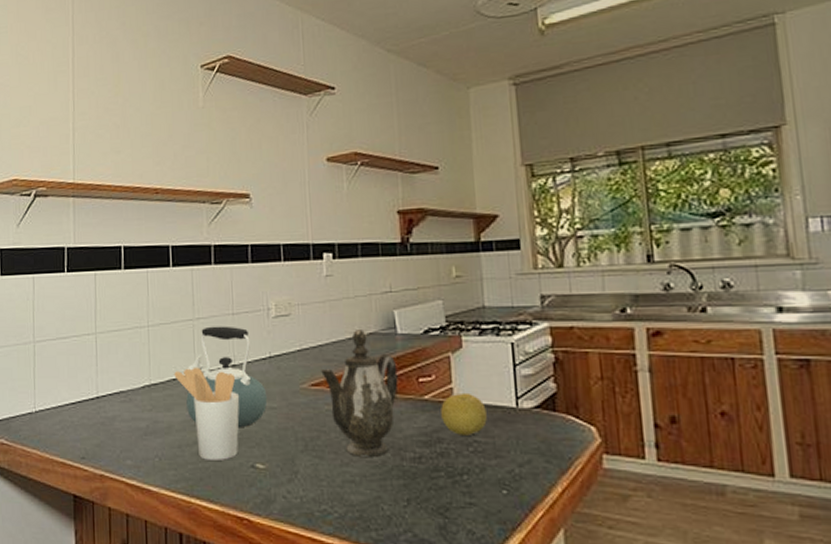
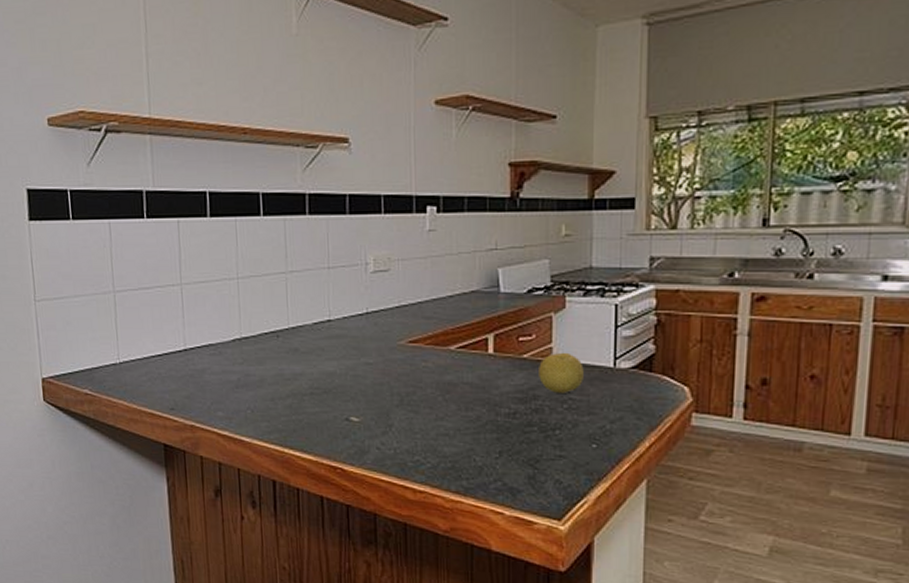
utensil holder: present [174,367,240,460] -> none [266,321,335,413]
kettle: present [186,326,268,428] -> none [279,280,364,383]
teapot: present [320,328,399,457] -> none [418,286,498,412]

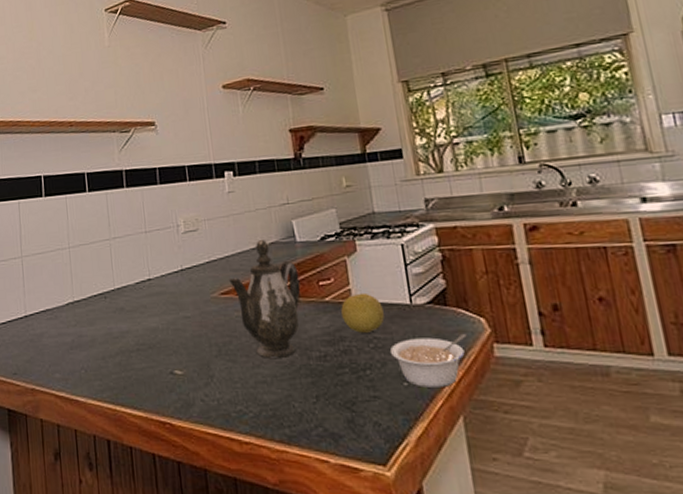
teapot: none [418,286,498,412] -> present [228,239,301,358]
legume: none [585,402,667,453] -> present [390,334,467,389]

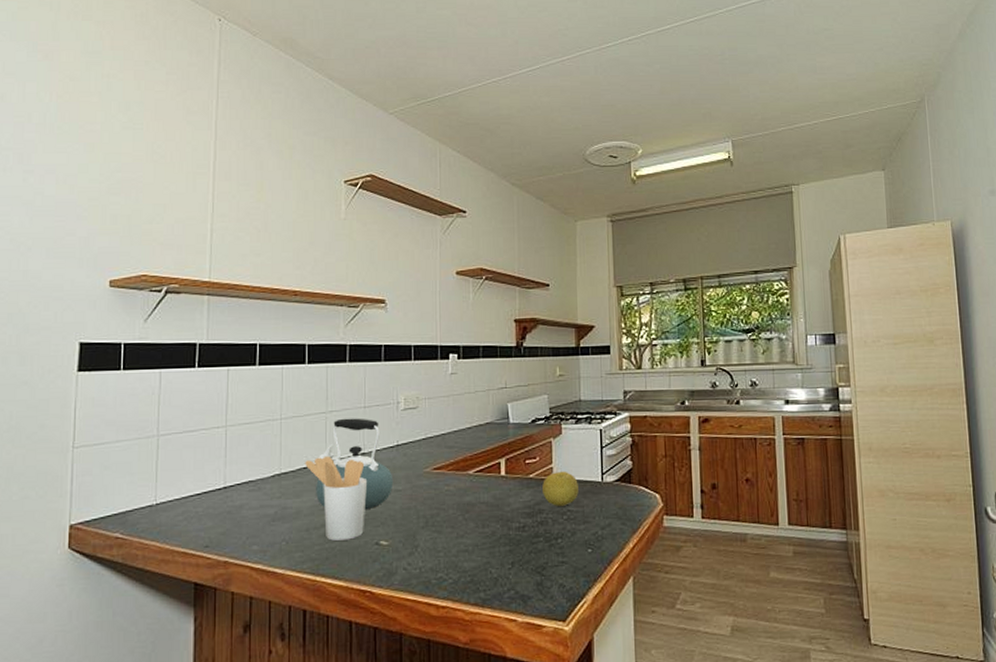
utensil holder: none [95,282,158,369] -> present [305,455,368,541]
kettle: none [106,243,182,338] -> present [316,418,394,510]
teapot: present [228,239,301,358] -> none [442,419,509,529]
legume: present [390,334,467,389] -> none [581,508,644,554]

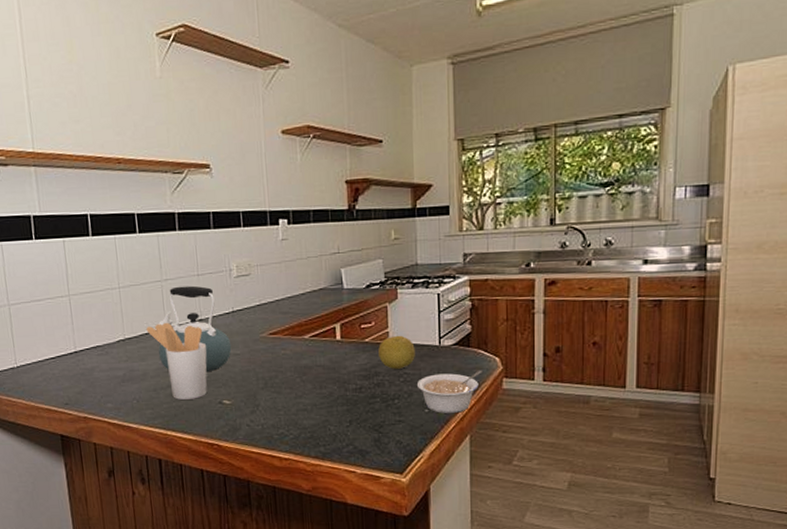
legume: none [581,508,644,554] -> present [417,371,482,414]

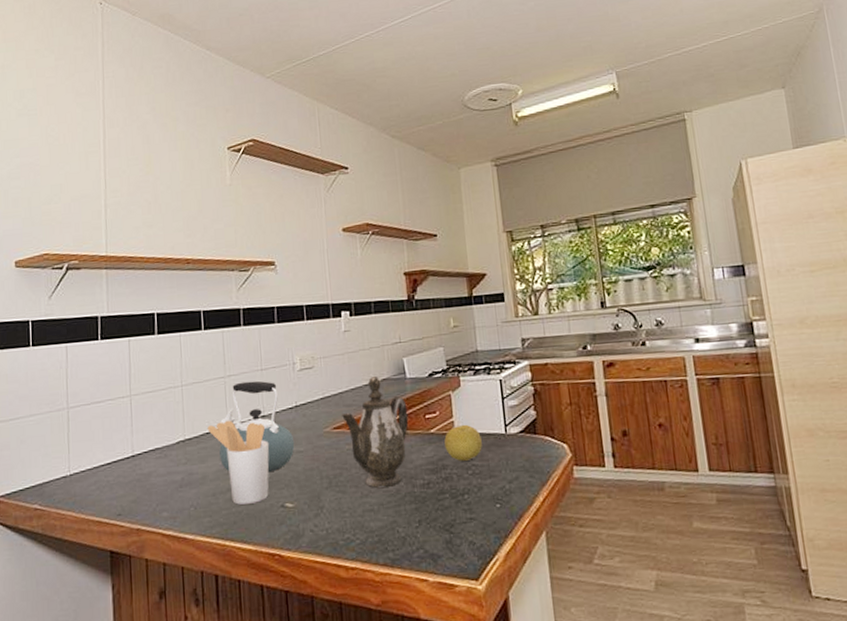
teapot: none [277,285,344,390] -> present [341,375,409,488]
legume: present [417,371,482,414] -> none [486,459,552,509]

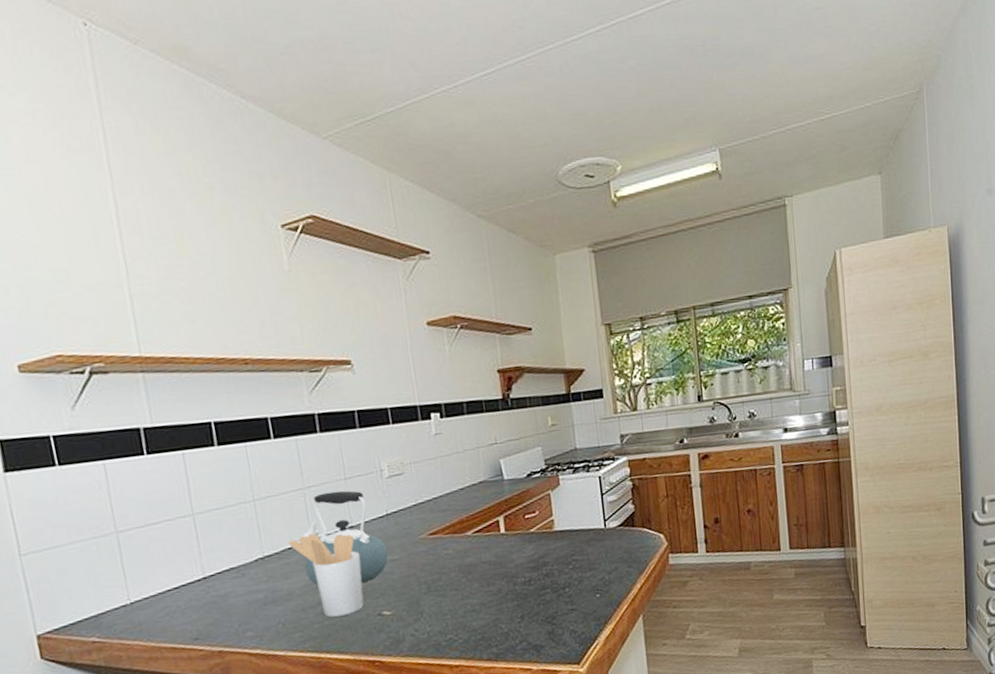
teapot: present [341,375,409,488] -> none [436,479,508,589]
fruit: present [444,424,482,461] -> none [544,521,582,557]

